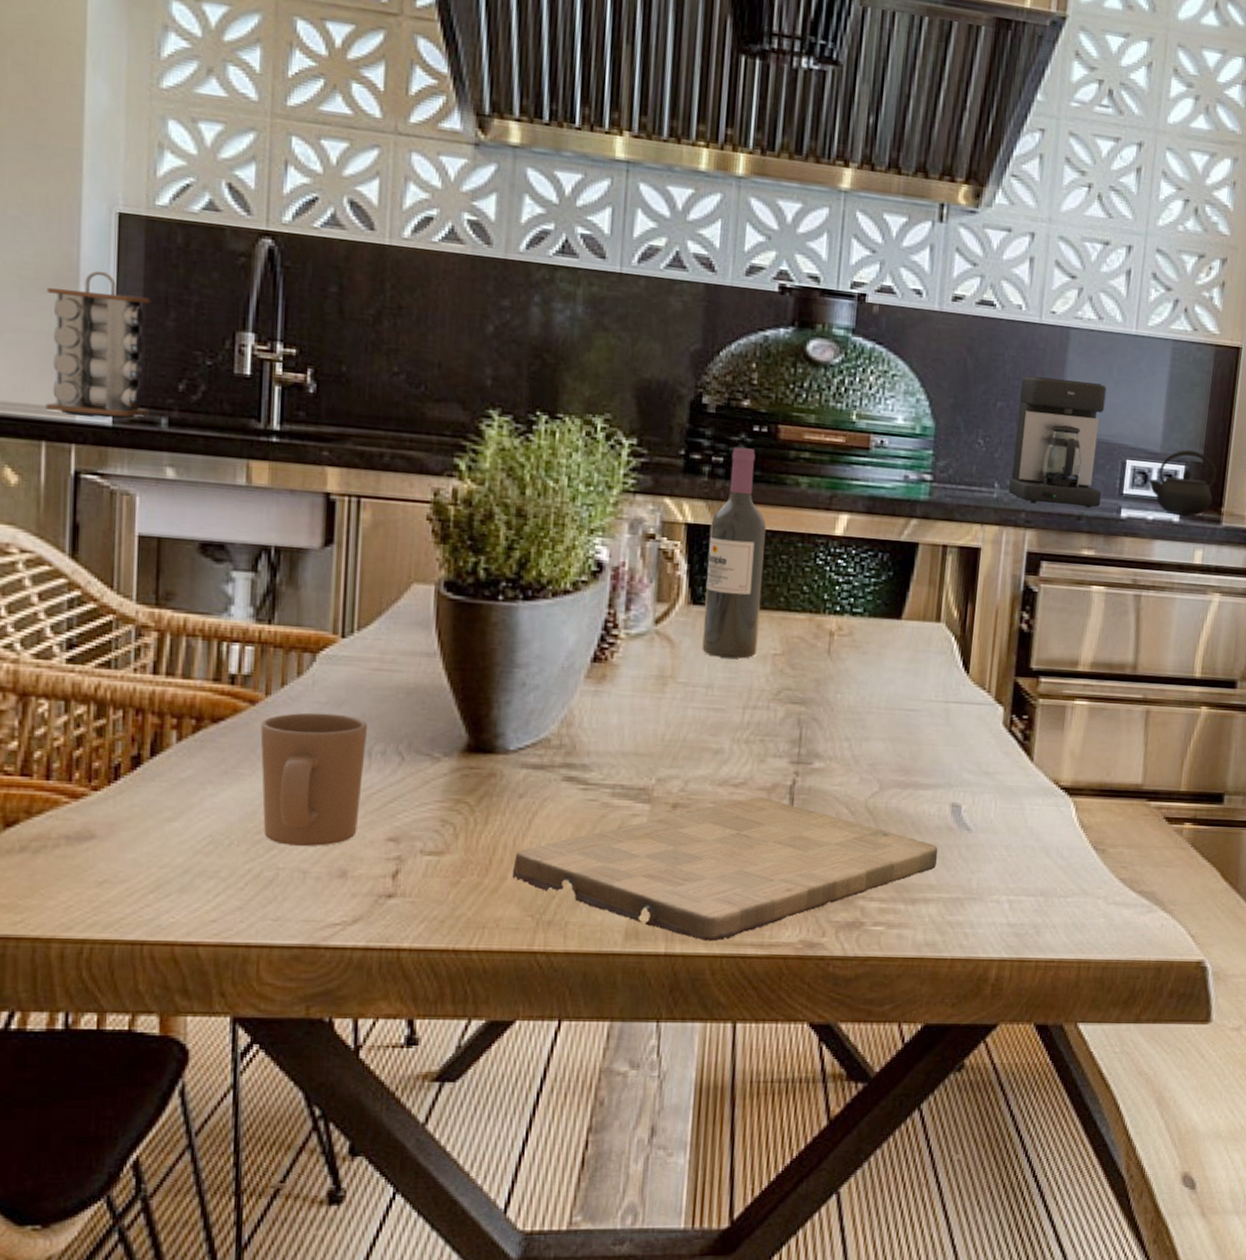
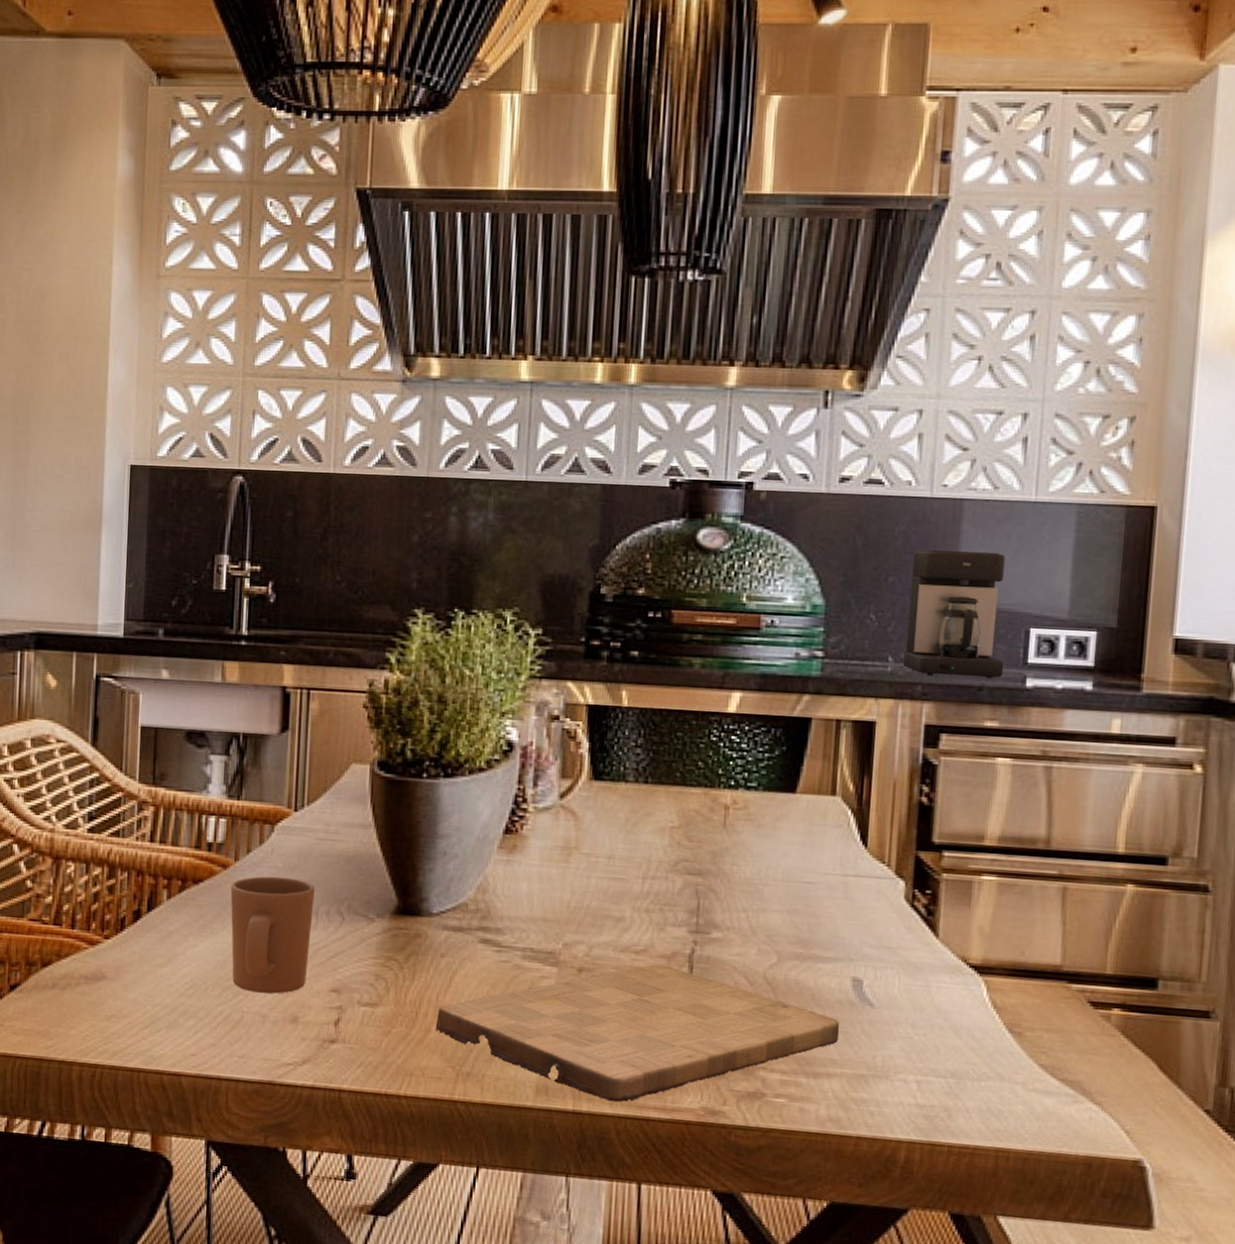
spice rack: present [45,270,151,419] -> none [76,512,153,631]
wine bottle: present [702,447,767,659] -> none [603,632,662,831]
kettle: present [1148,450,1217,516] -> none [1056,615,1134,683]

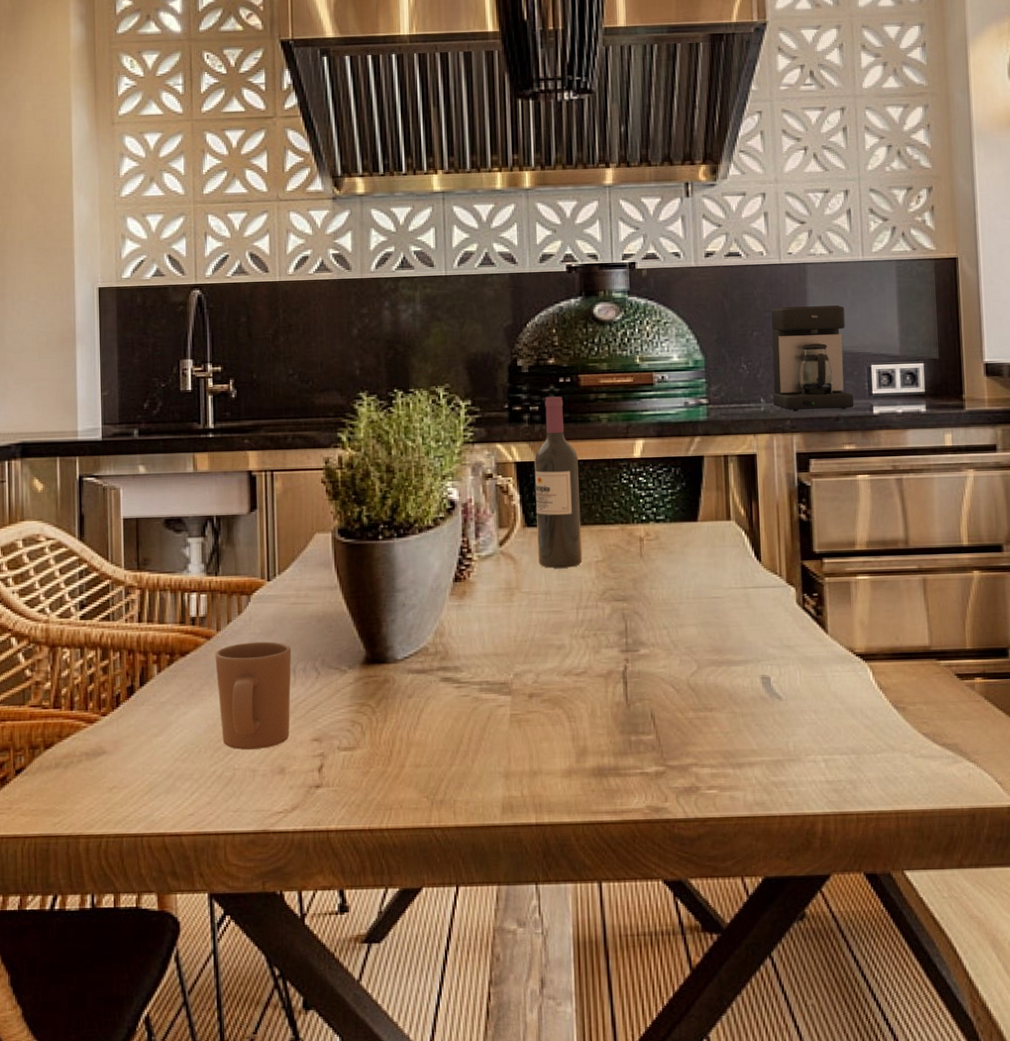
cutting board: present [435,964,840,1103] -> none [409,683,756,811]
wine bottle: none [603,632,662,831] -> present [535,396,583,568]

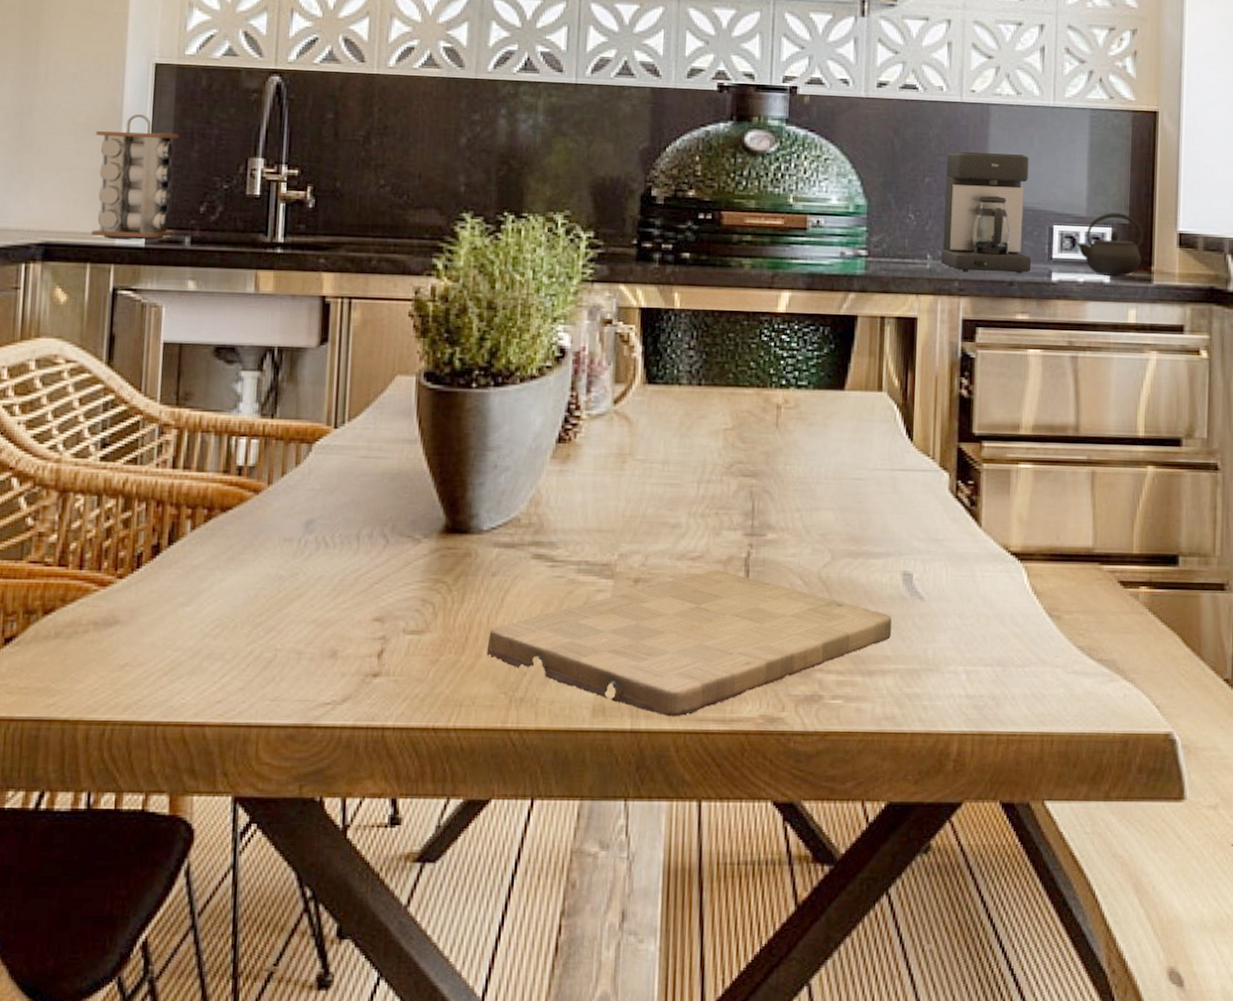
spice rack: none [55,330,125,435] -> present [91,113,179,240]
mug: present [215,641,291,750] -> none [263,499,356,627]
cutting board: none [409,683,756,811] -> present [486,570,892,717]
wine bottle: present [535,396,583,568] -> none [658,234,714,434]
kettle: none [893,350,954,406] -> present [1077,213,1144,276]

